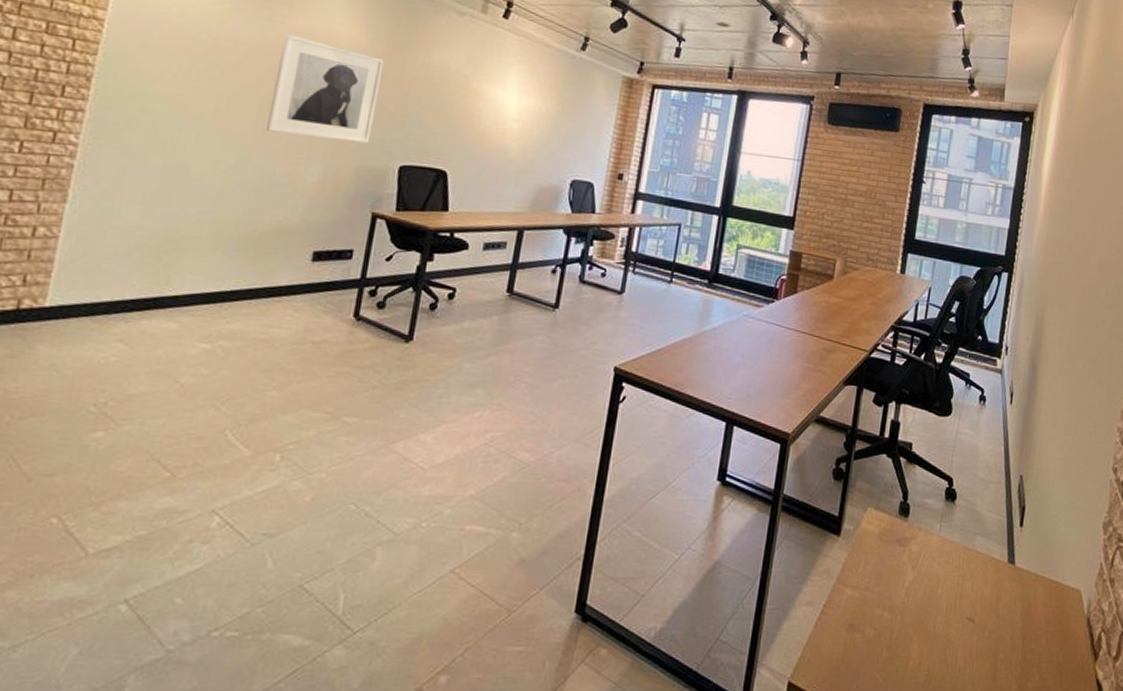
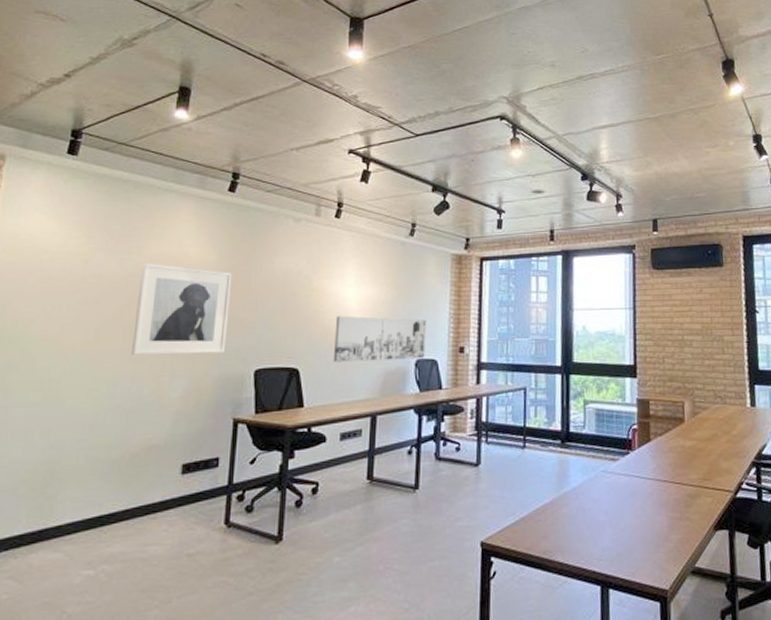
wall art: none [484,123,588,180] -> present [333,316,427,362]

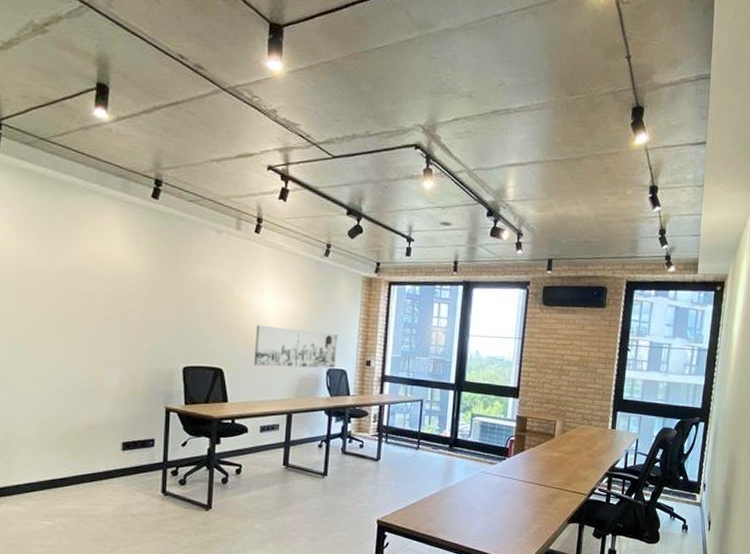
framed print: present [132,263,232,356] -> none [70,261,159,350]

